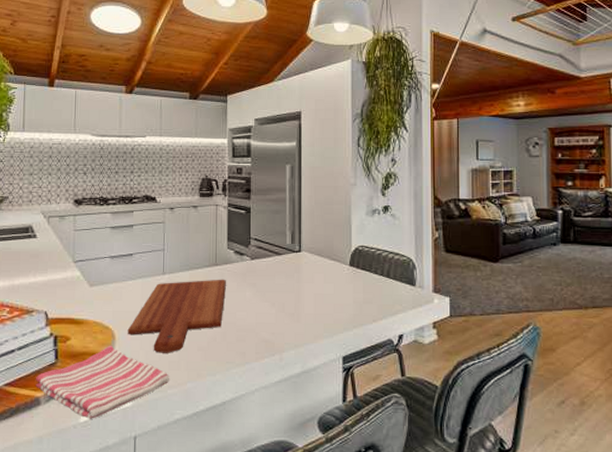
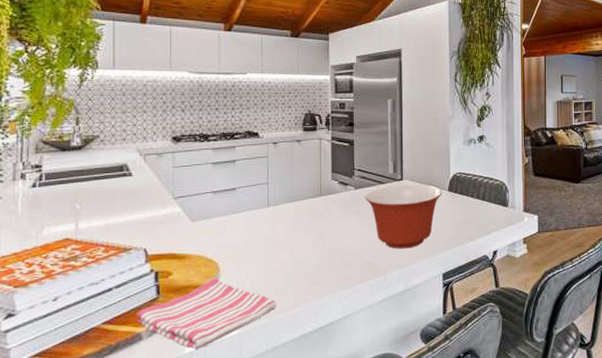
cutting board: present [127,279,226,353] -> none [232,208,331,282]
mixing bowl: none [261,256,343,327] -> present [365,184,443,249]

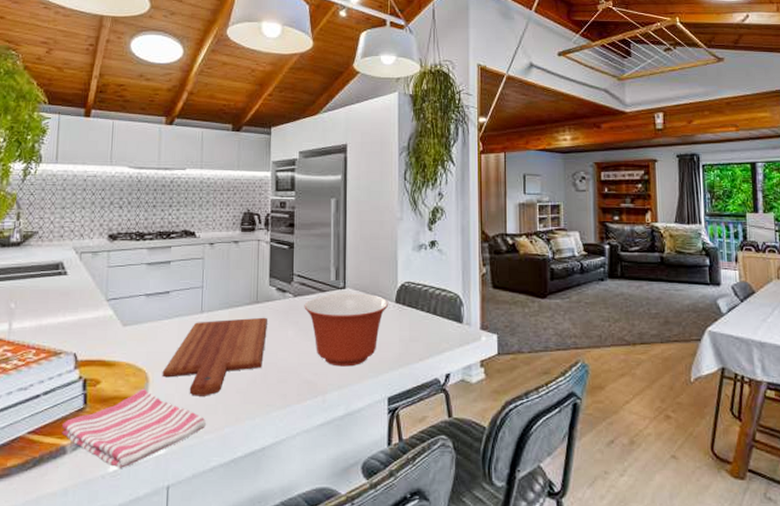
cutting board: none [232,208,331,282] -> present [162,317,267,396]

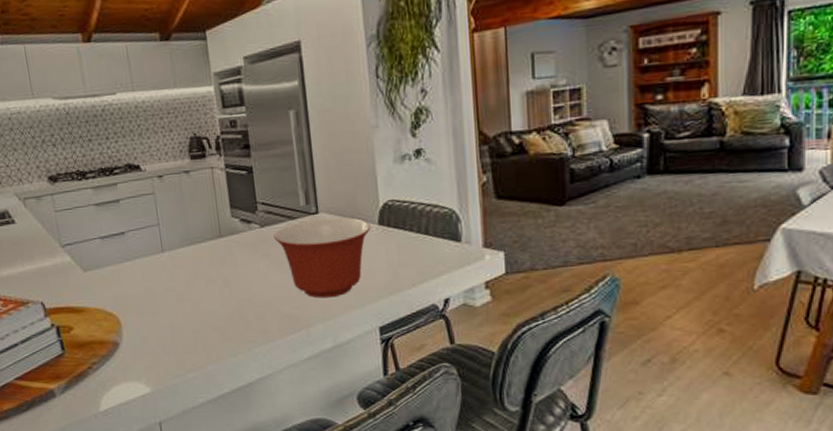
dish towel: present [62,388,206,468] -> none [46,332,187,408]
cutting board: present [162,317,267,396] -> none [133,251,237,337]

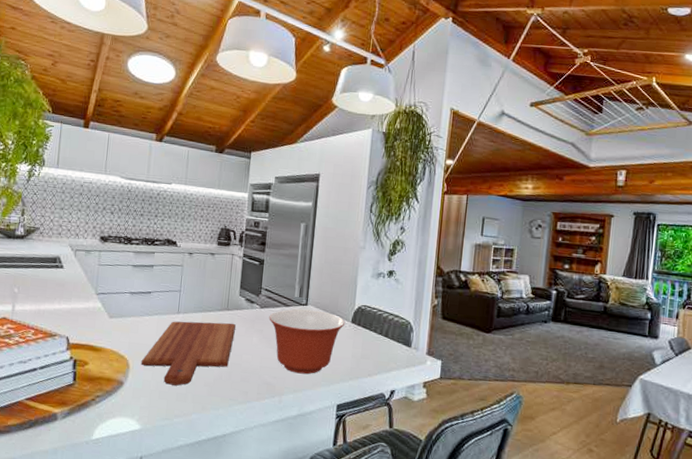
cutting board: none [133,251,237,337] -> present [141,321,236,386]

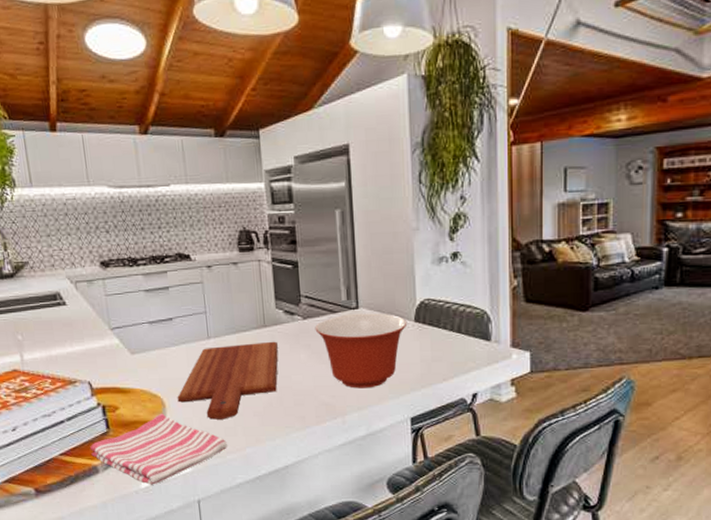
dish towel: none [54,373,176,438] -> present [90,413,227,485]

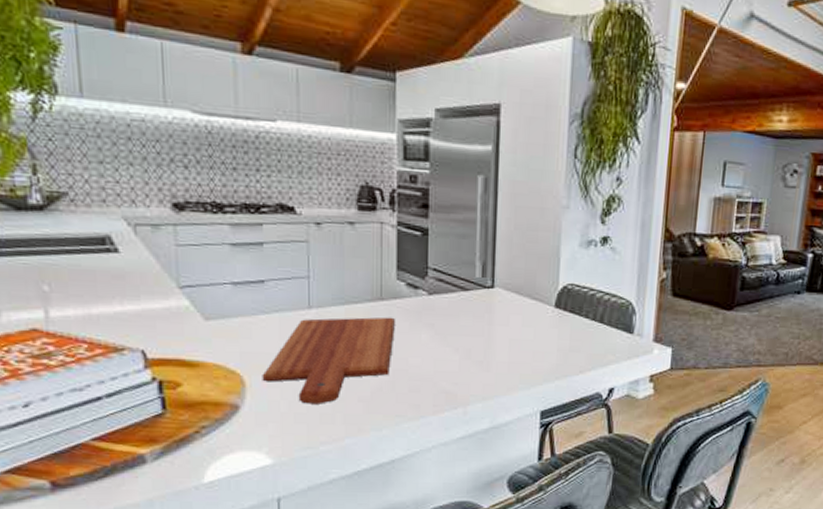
dish towel: present [90,413,227,485] -> none [137,393,321,479]
mixing bowl: present [315,313,408,389] -> none [441,293,547,377]

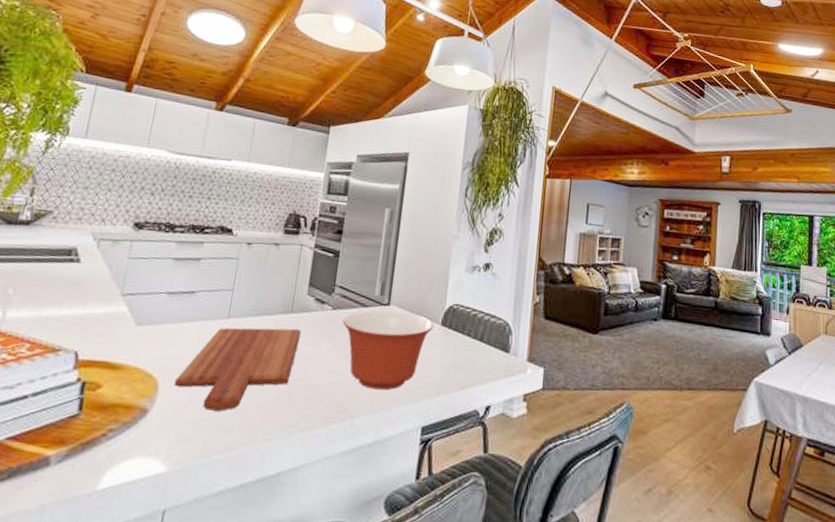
mixing bowl: none [441,293,547,377] -> present [342,310,435,390]

